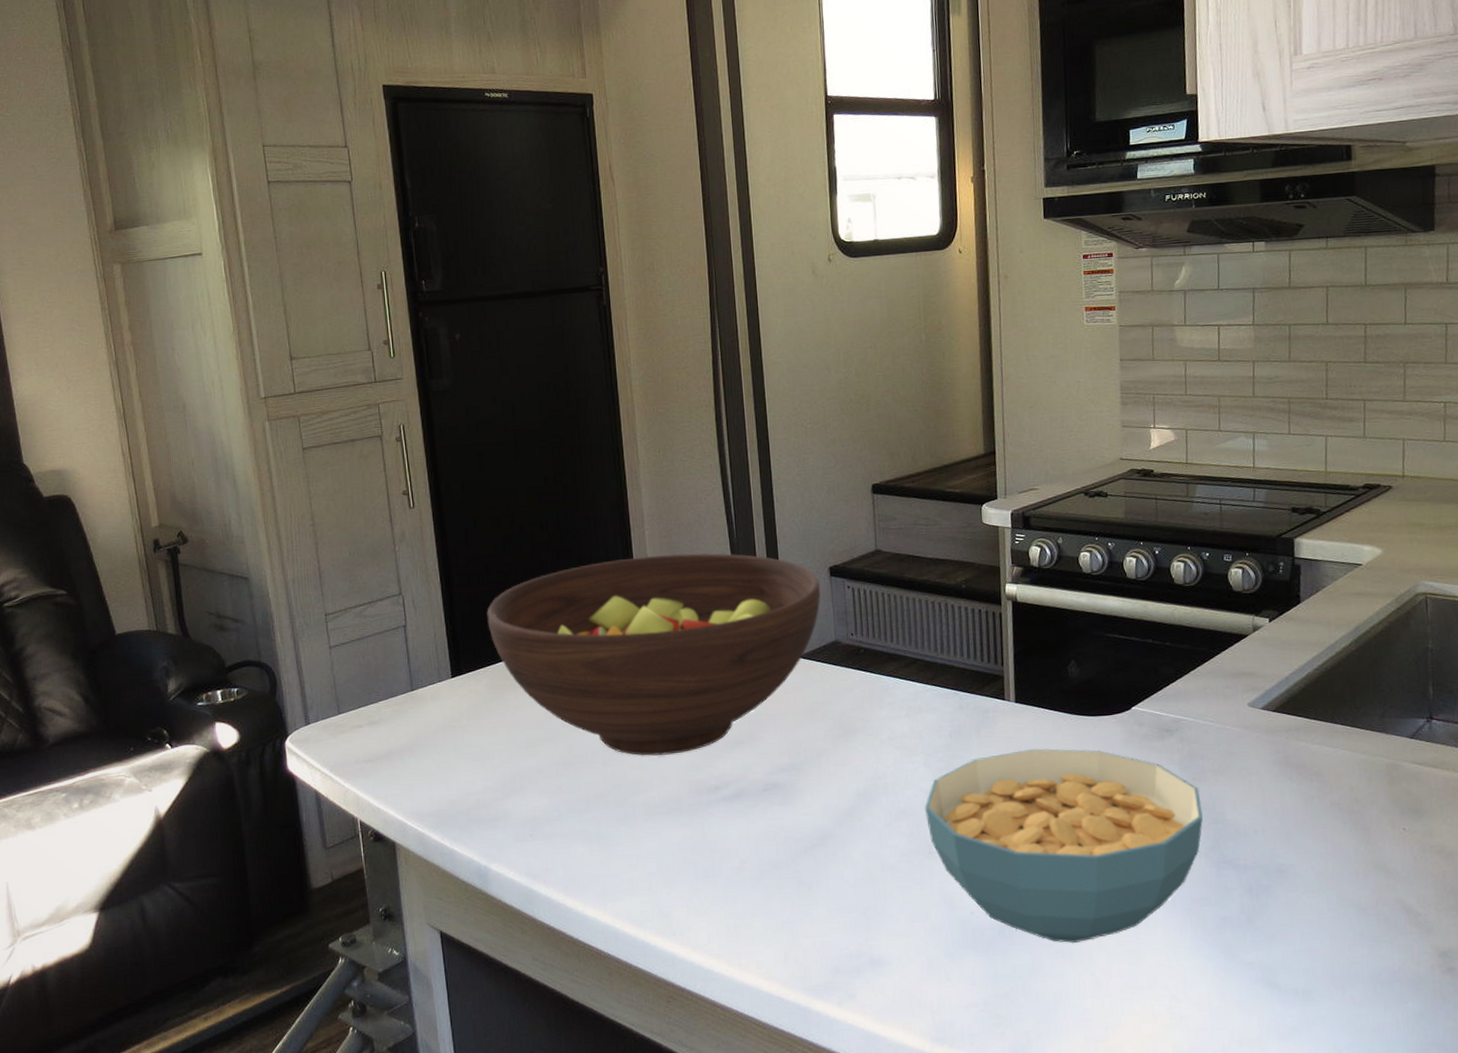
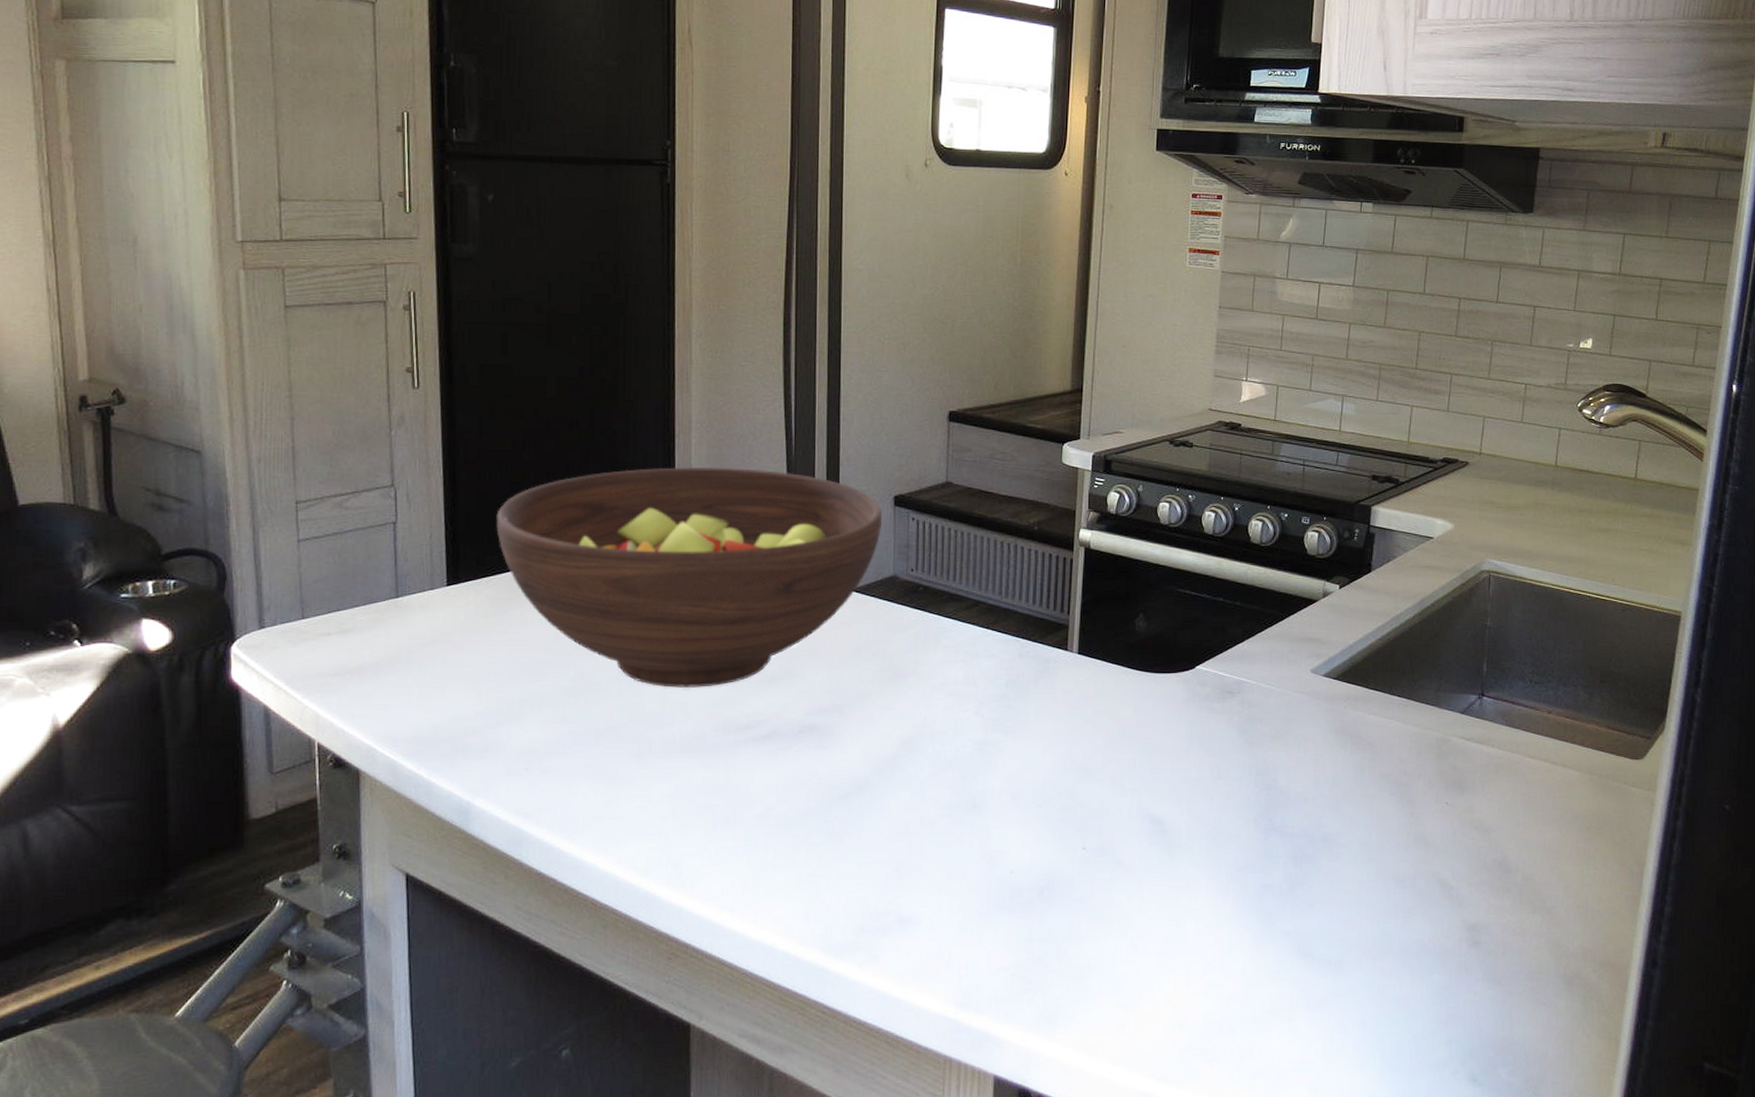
cereal bowl: present [924,748,1204,944] -> none [972,703,1256,908]

